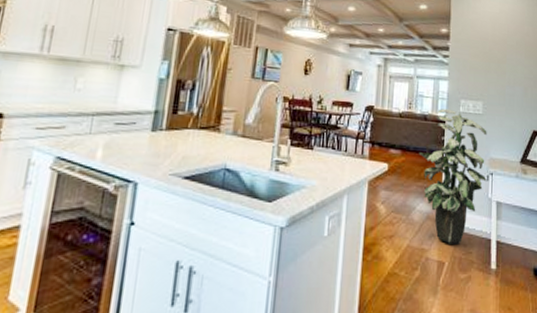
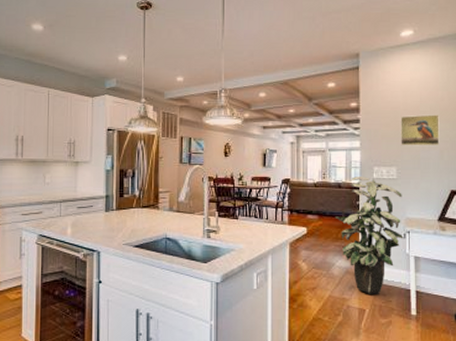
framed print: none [488,48,525,82] -> present [400,114,440,146]

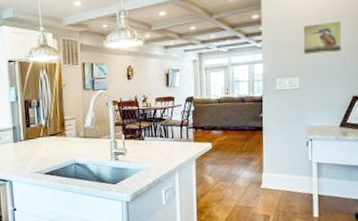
indoor plant: present [335,177,404,294] -> none [239,89,306,201]

